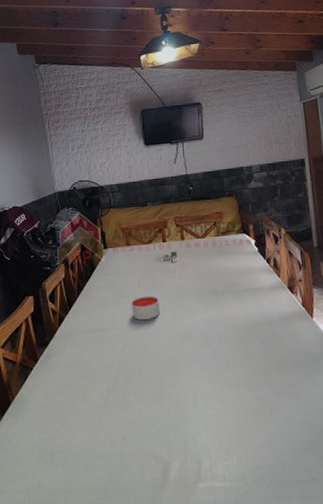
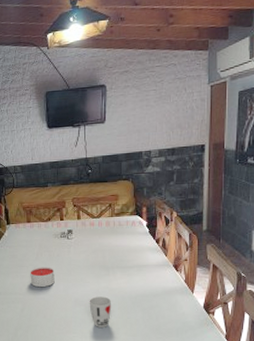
cup: none [200,327,226,365] -> present [89,296,111,327]

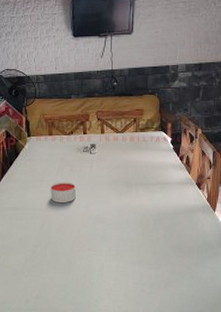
cup: present [89,296,111,327] -> none [110,213,133,245]

